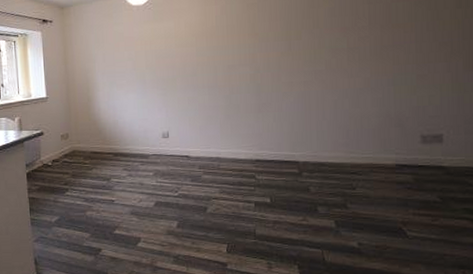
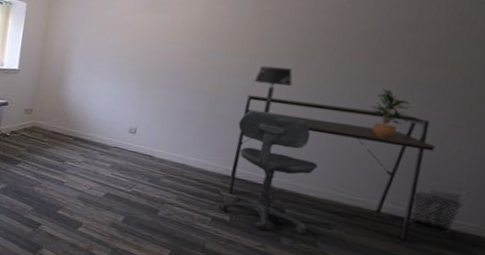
desk: none [255,73,416,186] -> present [228,94,436,242]
office chair: none [255,93,336,205] -> present [217,110,318,236]
table lamp: none [257,51,288,96] -> present [254,66,293,115]
potted plant: none [355,54,386,98] -> present [371,88,411,139]
waste bin: none [409,138,447,171] -> present [409,191,463,234]

